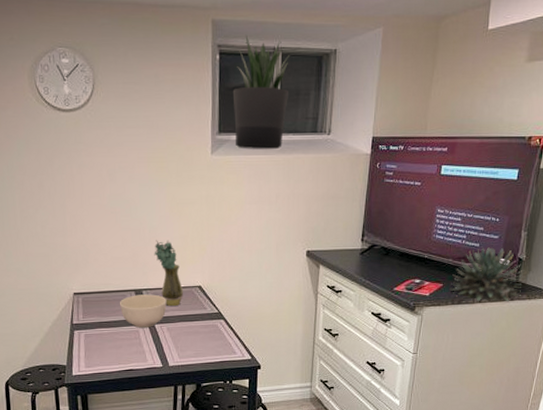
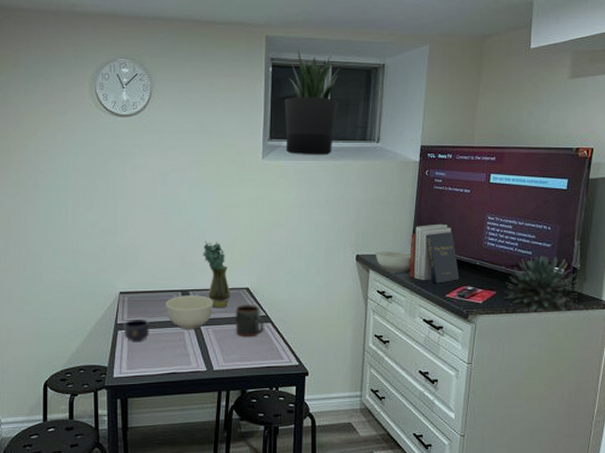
mug: none [79,319,105,341] -> present [124,320,149,342]
mug: none [188,302,217,333] -> present [235,305,264,336]
bowl: none [325,246,362,269] -> present [375,251,412,274]
books: none [359,217,407,277] -> present [410,223,459,284]

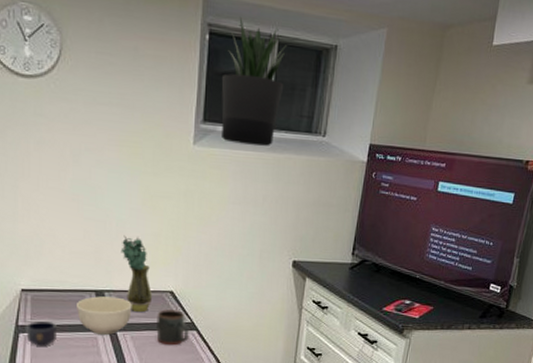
bowl: present [375,251,412,274] -> none [313,258,352,284]
books: present [410,223,459,284] -> none [347,231,398,296]
succulent plant: present [503,256,580,312] -> none [440,271,514,330]

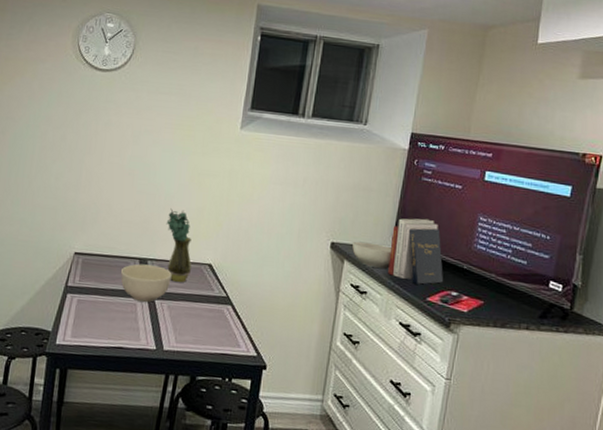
mug: present [26,321,57,346] -> none [73,283,101,308]
mug: present [156,310,189,345] -> none [192,281,224,318]
planter: present [220,17,286,146] -> none [266,22,331,132]
bowl: none [313,258,352,284] -> present [351,241,393,270]
books: none [347,231,398,296] -> present [388,218,443,285]

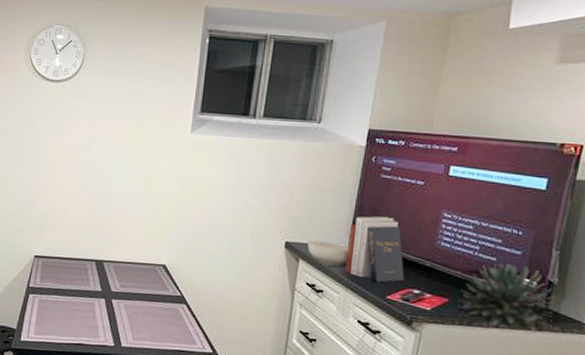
bowl: present [120,263,172,302] -> none [78,265,127,302]
vase: present [166,208,192,282] -> none [120,212,146,283]
succulent plant: none [491,266,579,334] -> present [457,263,555,332]

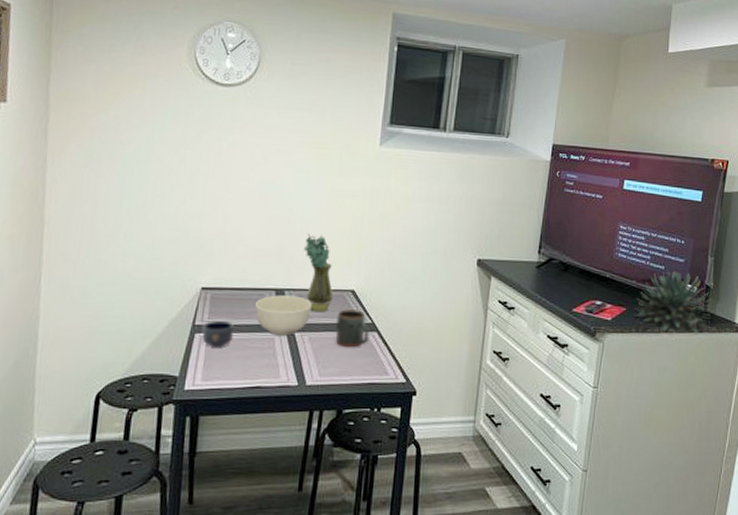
mug: none [34,284,61,307] -> present [202,321,234,347]
bowl: none [78,265,127,302] -> present [254,295,312,336]
vase: none [120,212,146,283] -> present [303,233,333,311]
mug: none [148,282,179,316] -> present [335,309,369,347]
bowl: present [306,240,350,268] -> none [498,256,538,284]
books: present [345,216,404,283] -> none [535,229,588,296]

